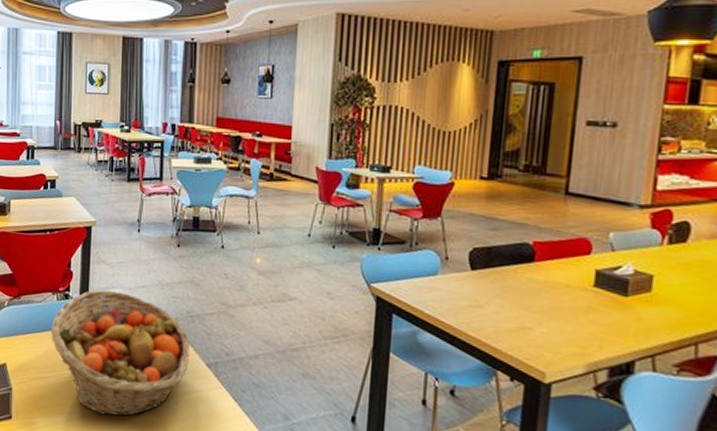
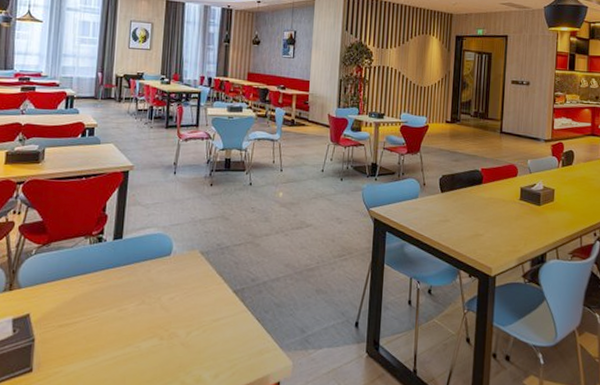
fruit basket: present [51,290,190,416] -> none [81,230,219,353]

